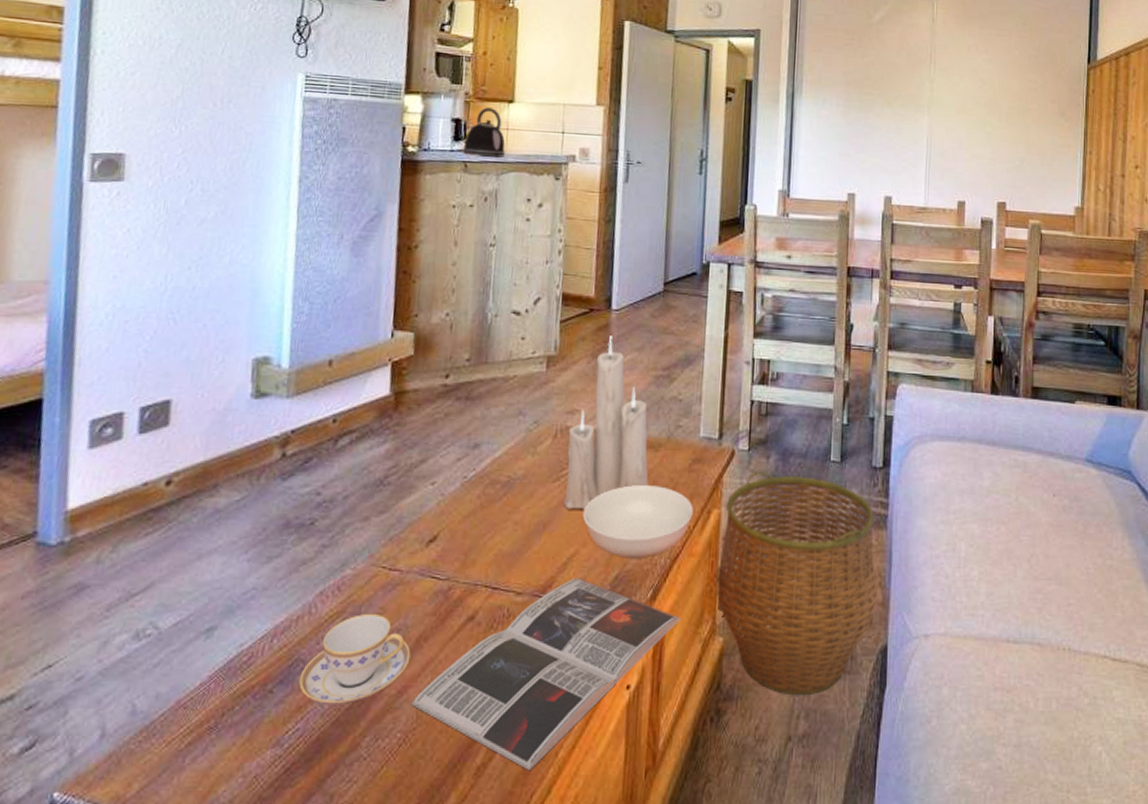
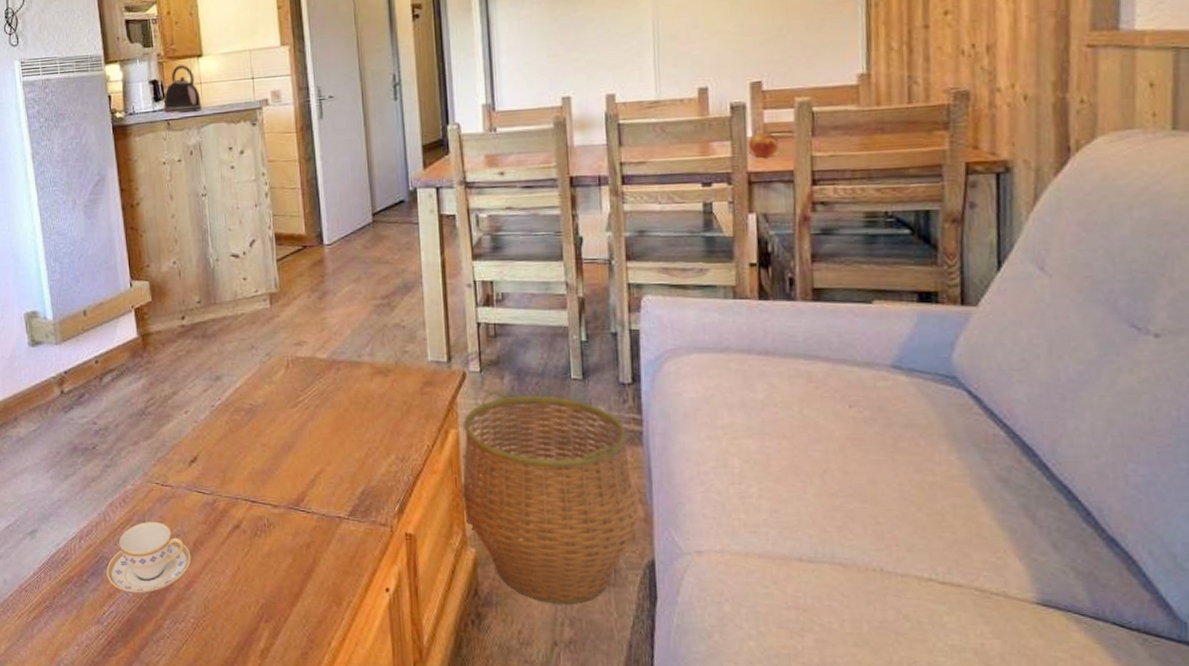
magazine: present [411,578,680,772] -> none [197,493,430,657]
candle: present [564,336,649,510] -> none [299,270,382,432]
bowl: present [582,485,693,559] -> none [323,409,430,476]
fruit: none [992,246,1015,268] -> present [748,132,779,158]

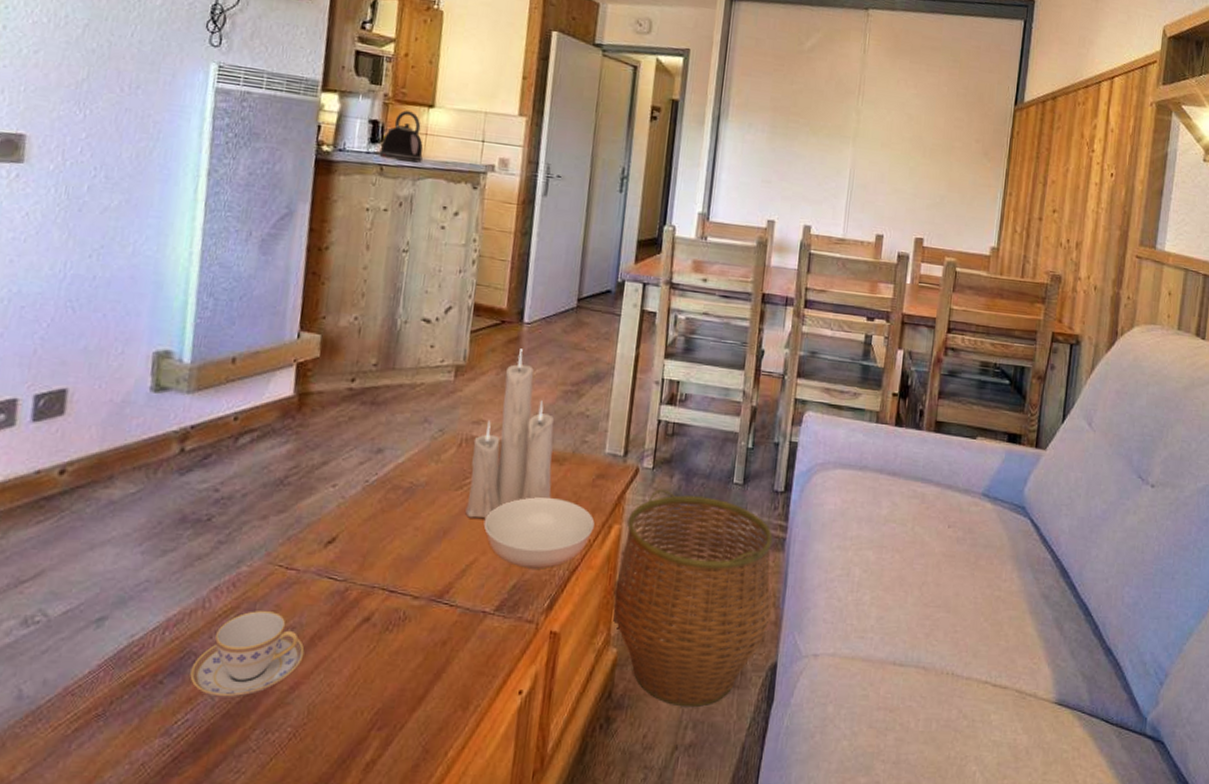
candle: none [299,270,382,432] -> present [465,348,555,519]
bowl: none [323,409,430,476] -> present [483,497,595,569]
fruit: present [748,132,779,158] -> none [906,281,929,304]

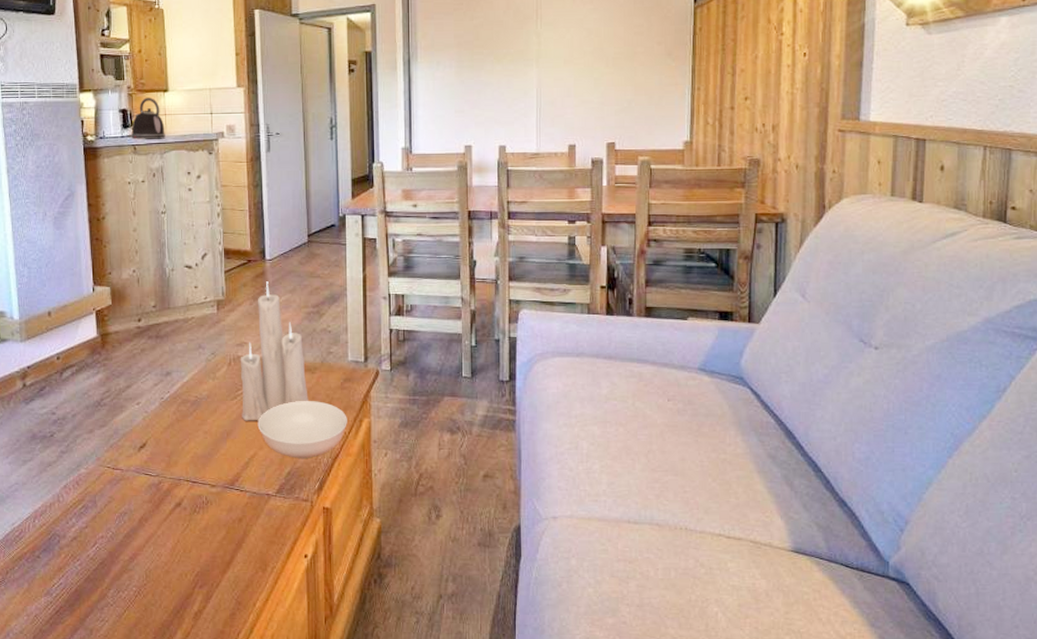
teacup: present [190,611,305,698] -> none [57,502,136,566]
basket: present [613,489,773,707] -> none [371,387,511,563]

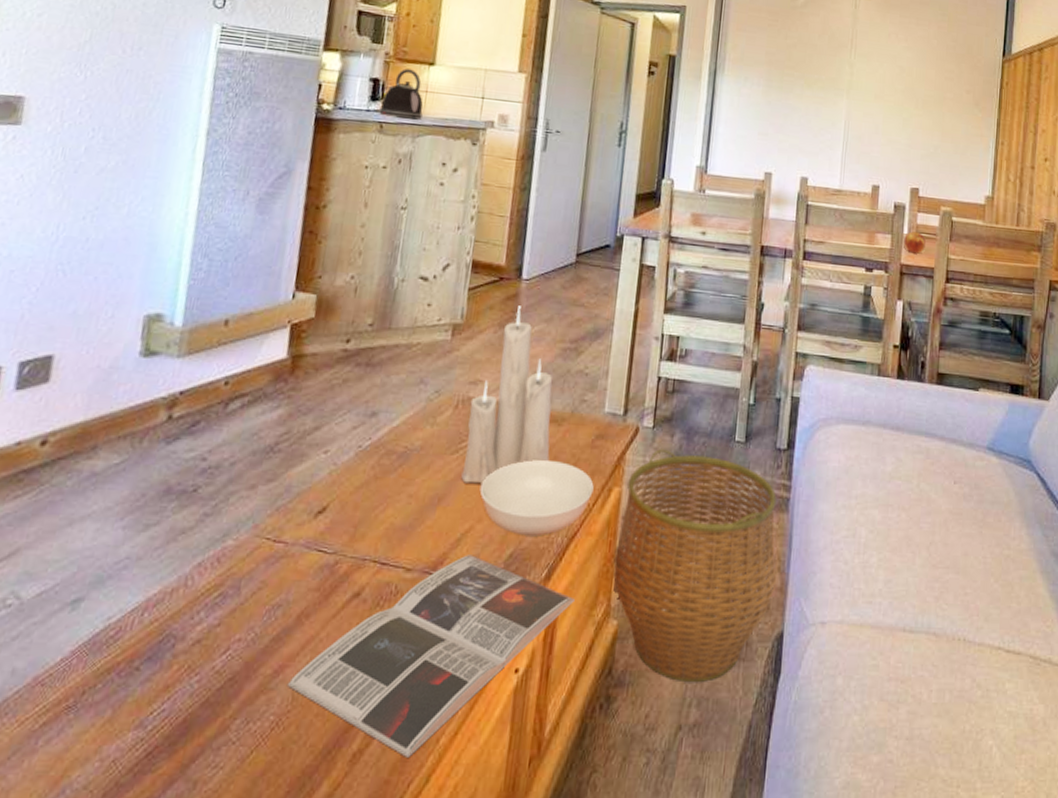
magazine: none [140,474,344,617] -> present [287,555,575,759]
basket: none [371,387,511,563] -> present [613,449,777,682]
fruit: none [604,183,625,203] -> present [904,231,926,254]

